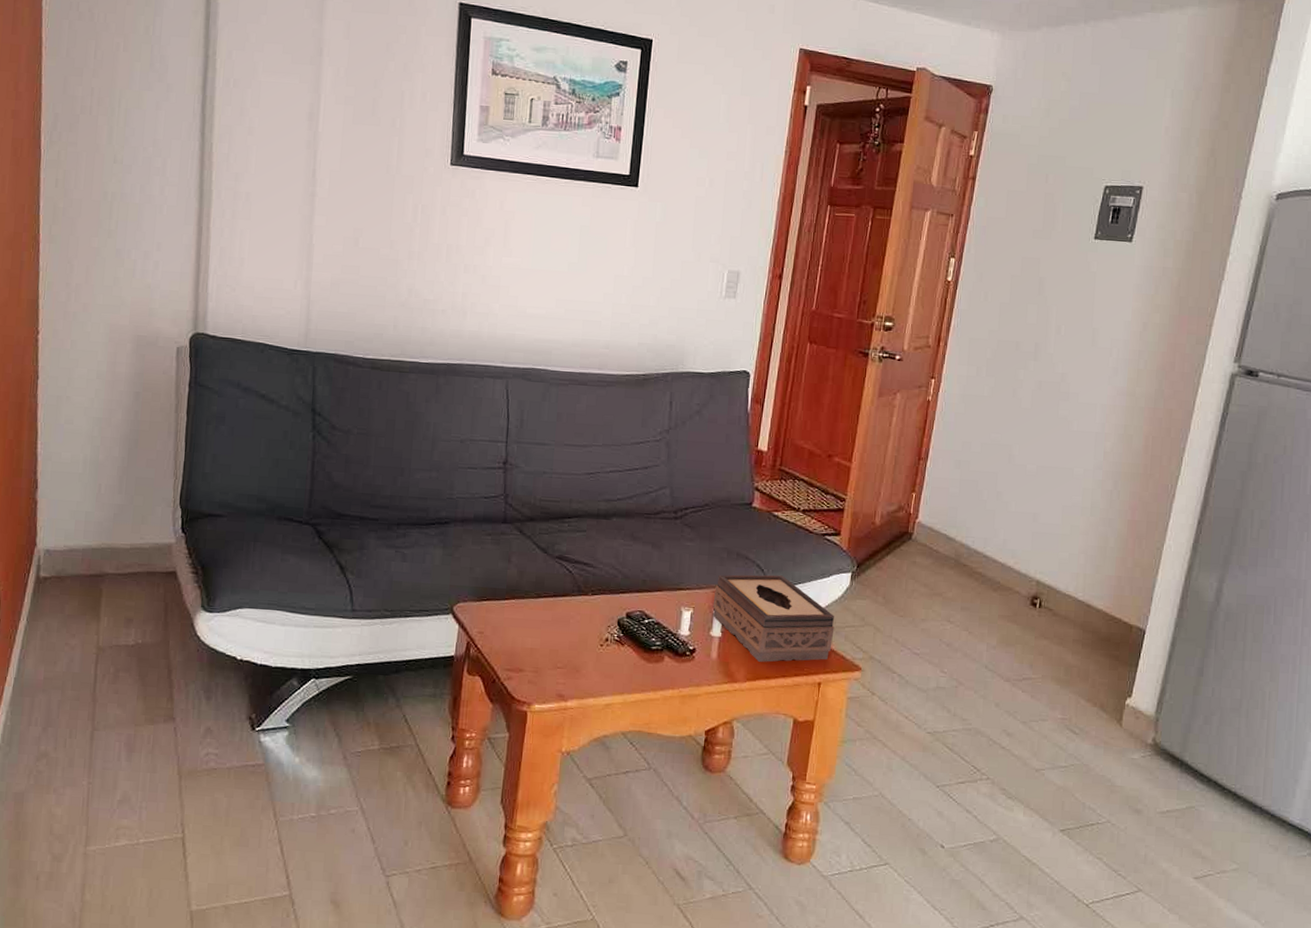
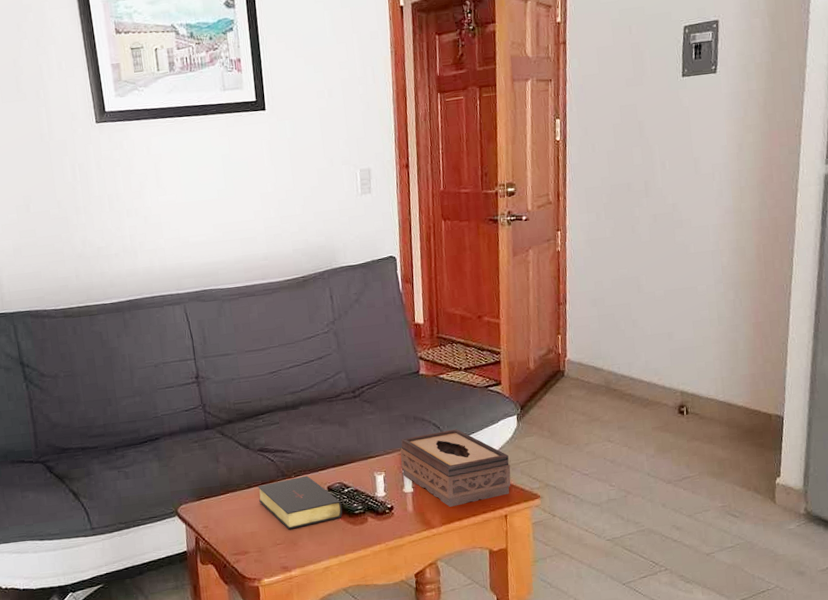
bible: none [547,596,639,654] -> present [257,475,343,530]

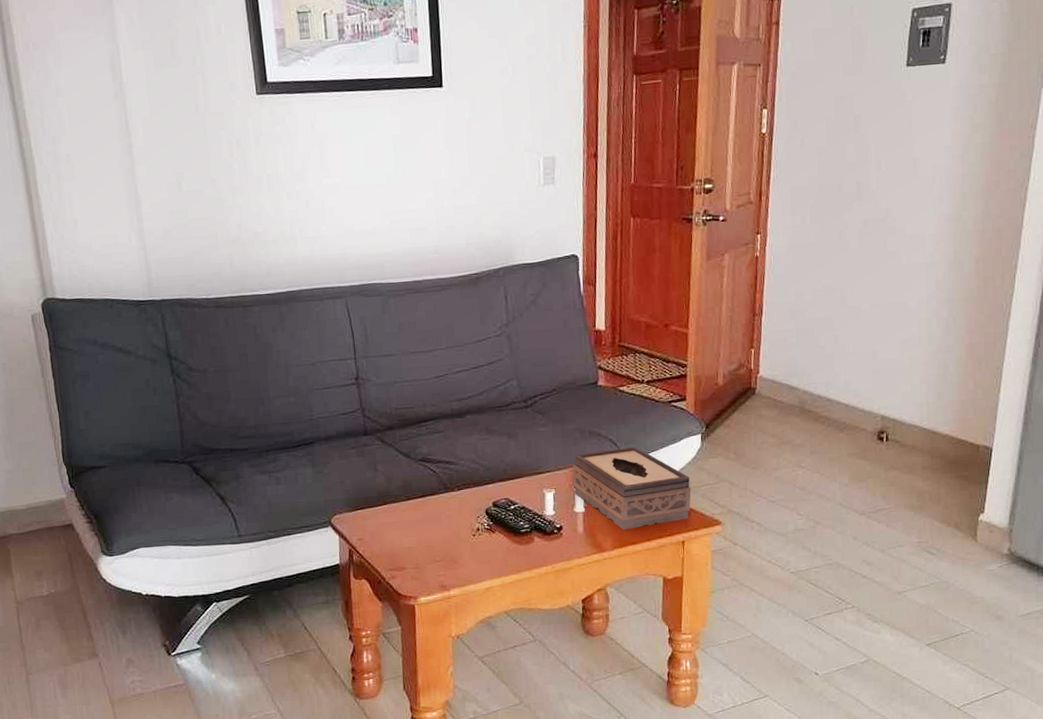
bible: present [257,475,343,530] -> none [417,489,508,546]

